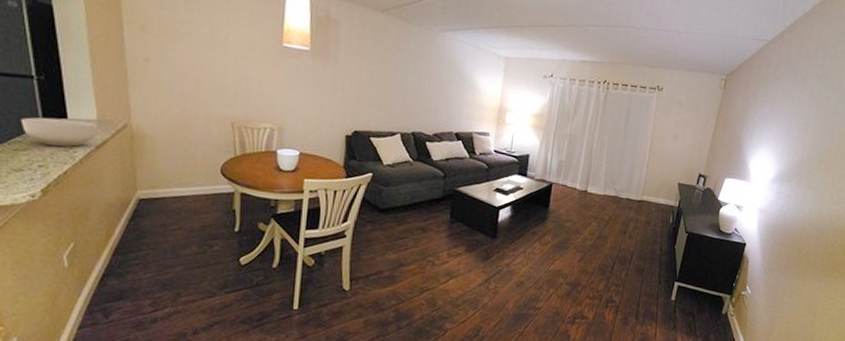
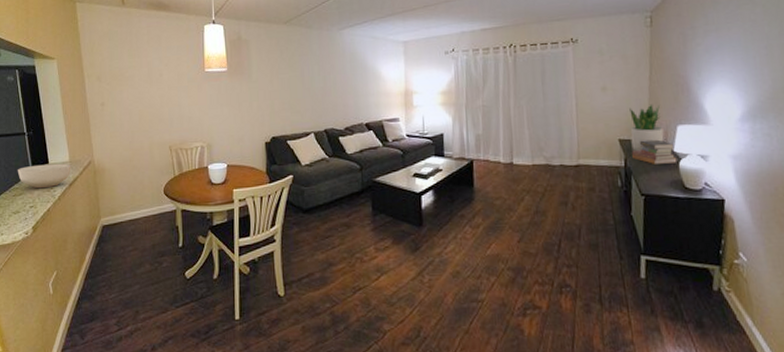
planter: none [686,156,716,196] -> present [629,103,664,152]
books: none [686,186,720,209] -> present [632,139,678,164]

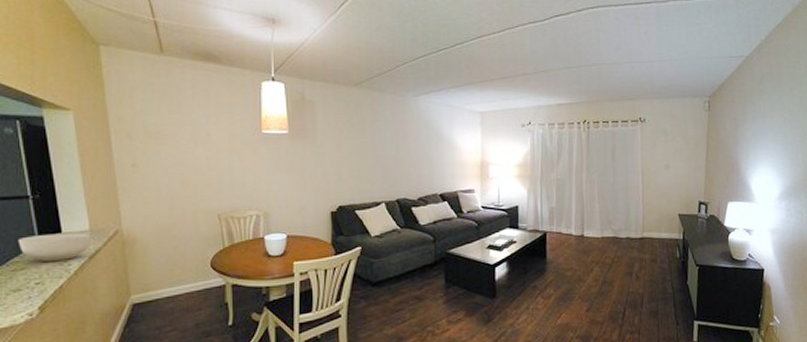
planter: present [629,103,664,152] -> none [688,182,717,226]
books: present [632,139,678,164] -> none [689,214,727,237]

